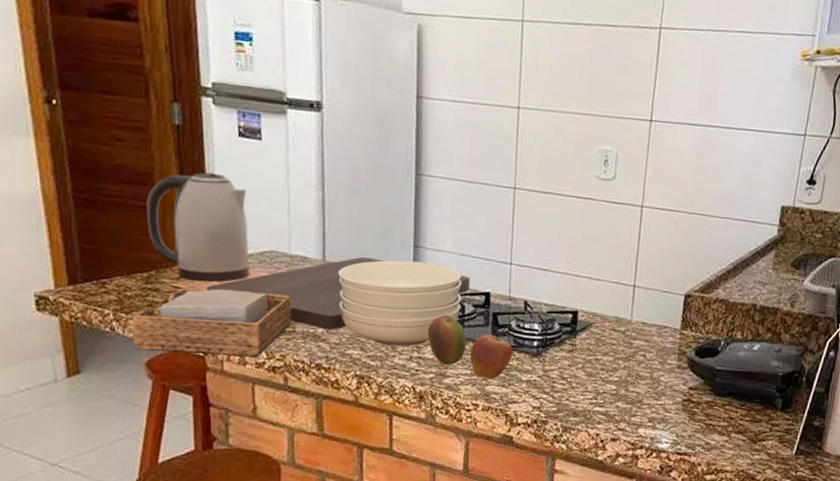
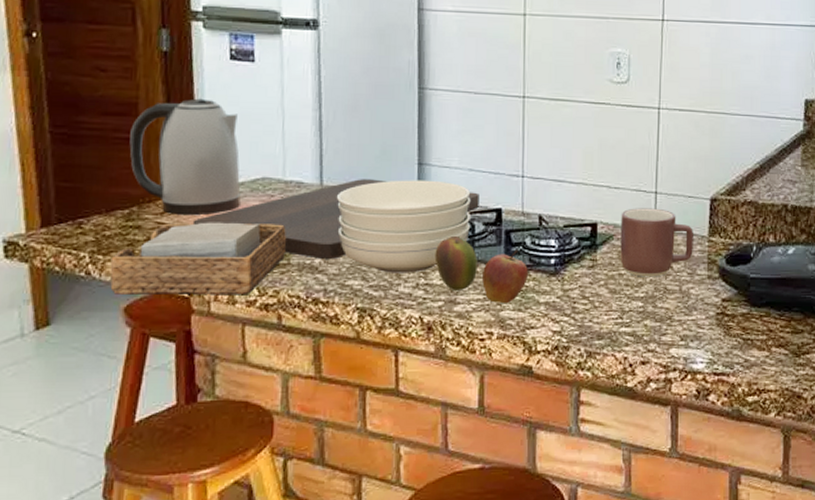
mug: none [597,299,667,364] -> present [620,208,693,277]

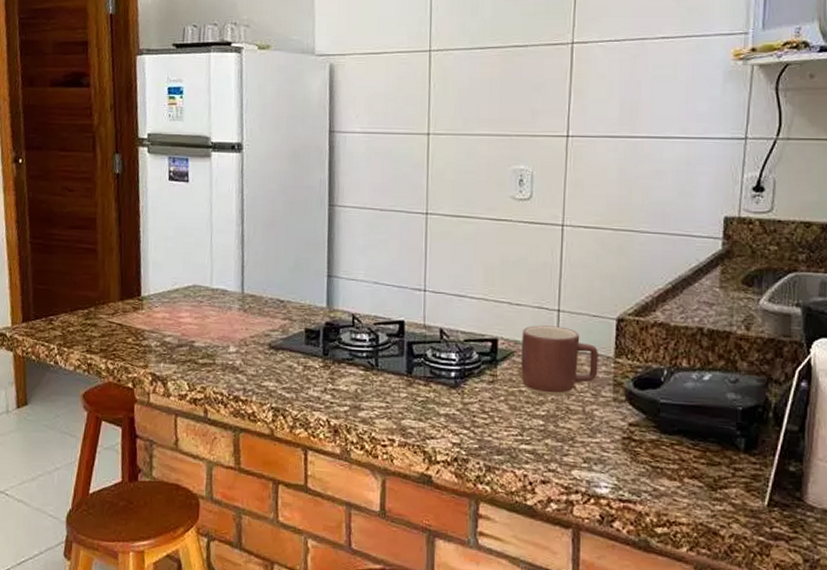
napkin holder: present [110,222,287,296] -> none [72,322,213,390]
kettle: present [129,98,241,214] -> none [89,214,176,316]
cutting board: present [192,179,479,259] -> none [137,289,383,361]
bowl: present [336,180,471,273] -> none [255,290,375,378]
fruit: present [434,235,478,290] -> none [341,344,381,397]
fruit: present [482,249,529,304] -> none [385,361,430,413]

